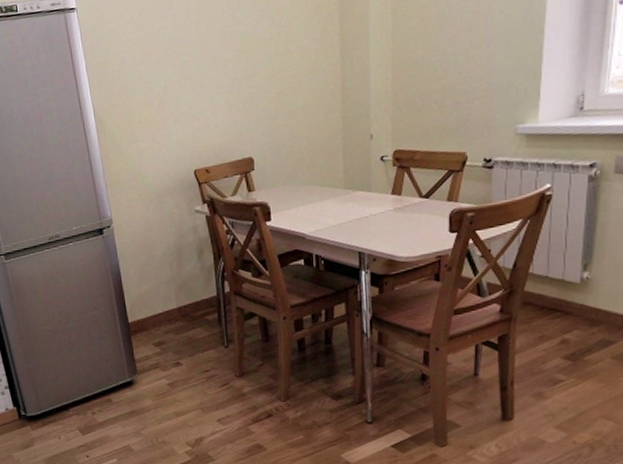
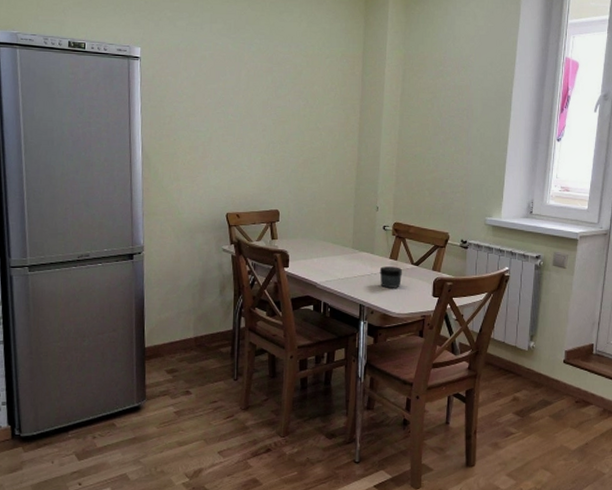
jar: none [380,203,410,230] -> present [379,266,403,288]

